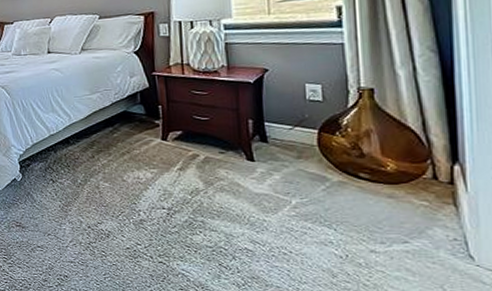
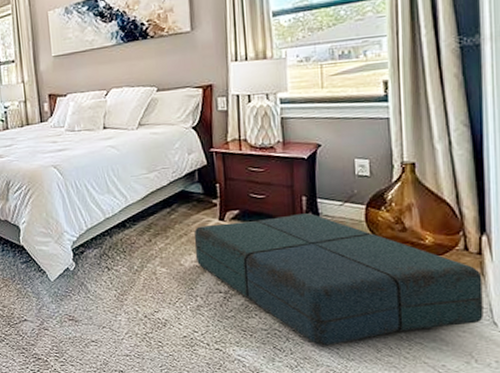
ottoman: none [136,136,457,267] -> present [193,213,484,346]

